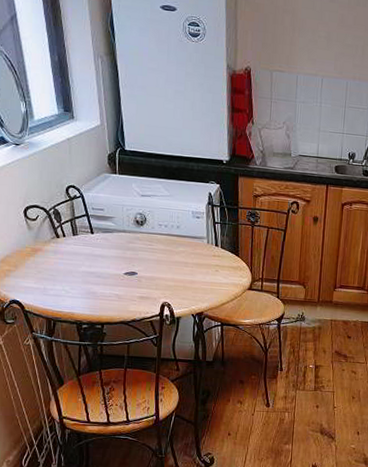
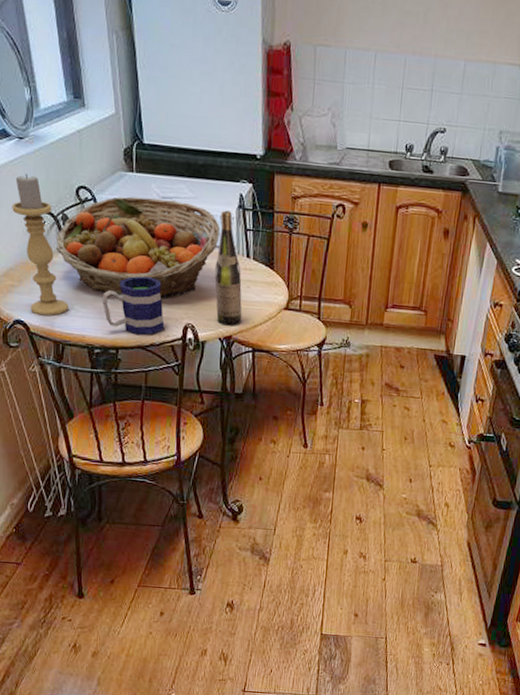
candle holder: none [9,174,60,297] -> present [12,173,69,316]
fruit basket: none [47,194,192,282] -> present [55,196,220,300]
mug: none [89,262,144,313] -> present [102,276,165,336]
wine bottle: none [188,206,212,304] -> present [215,210,243,326]

